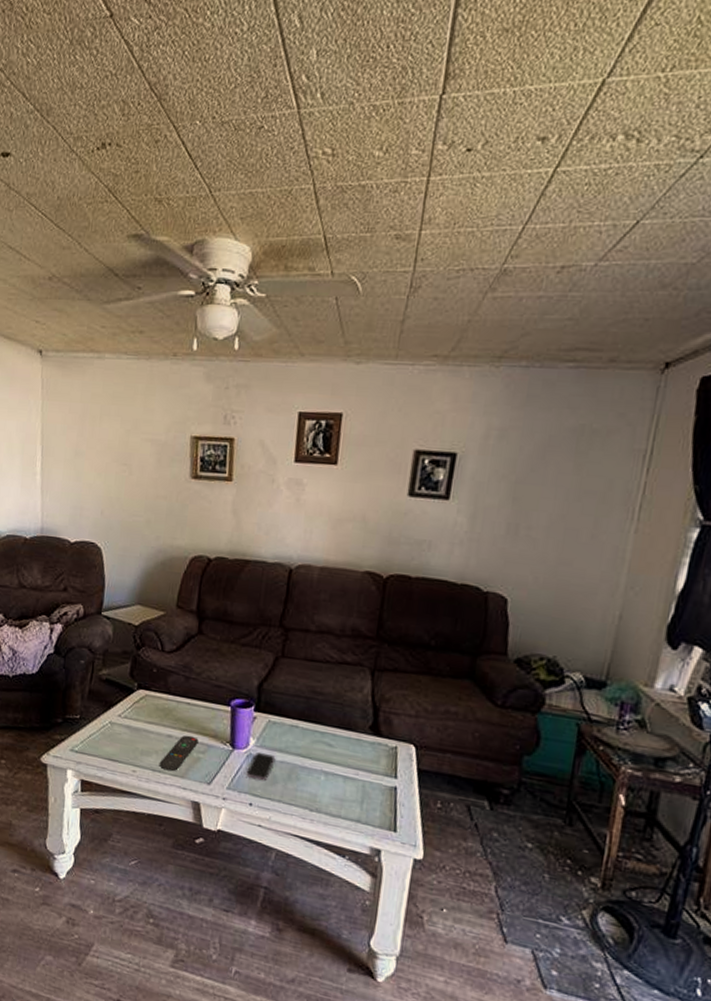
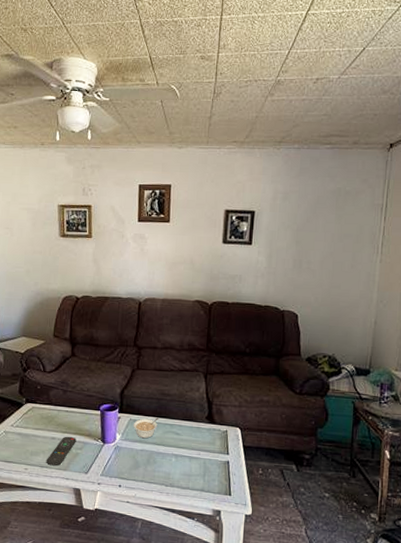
smartphone: present [246,752,275,781] -> none [115,445,136,467]
legume: none [272,721,307,748] -> present [133,417,159,439]

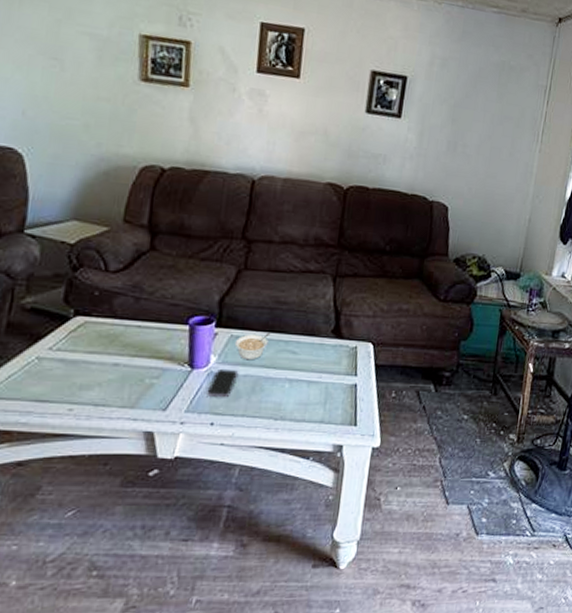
remote control: present [46,436,76,466] -> none [102,361,152,403]
smartphone: none [115,445,136,467] -> present [207,370,238,398]

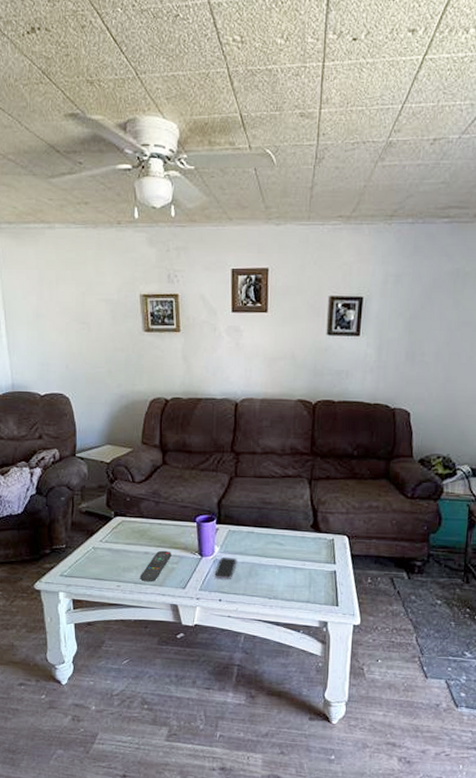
remote control: none [102,361,152,403] -> present [139,550,172,582]
legume: present [234,332,271,361] -> none [232,527,260,550]

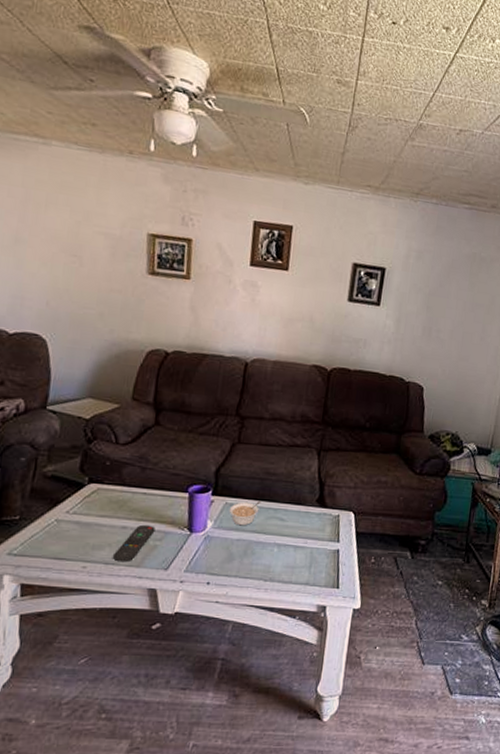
smartphone: present [214,558,236,580] -> none [204,534,231,560]
legume: none [232,527,260,550] -> present [229,500,261,526]

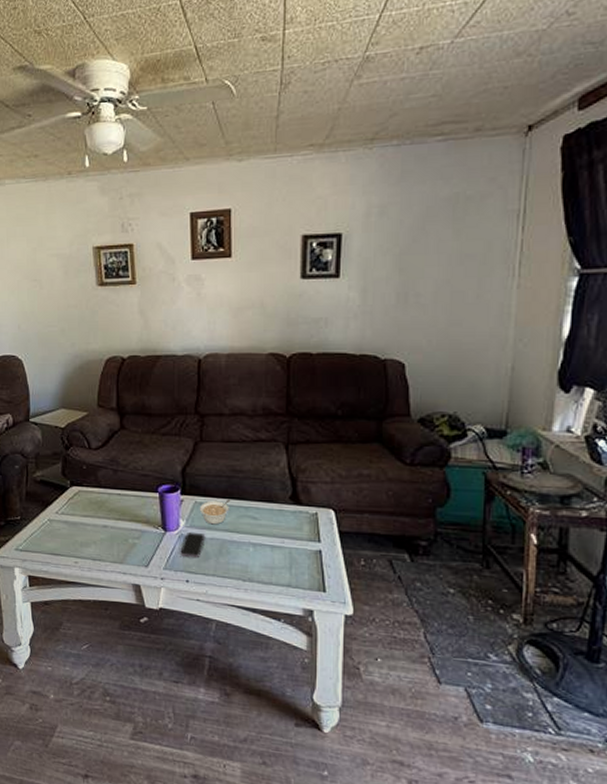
remote control: present [112,524,155,563] -> none [98,523,132,559]
smartphone: none [204,534,231,560] -> present [180,533,204,559]

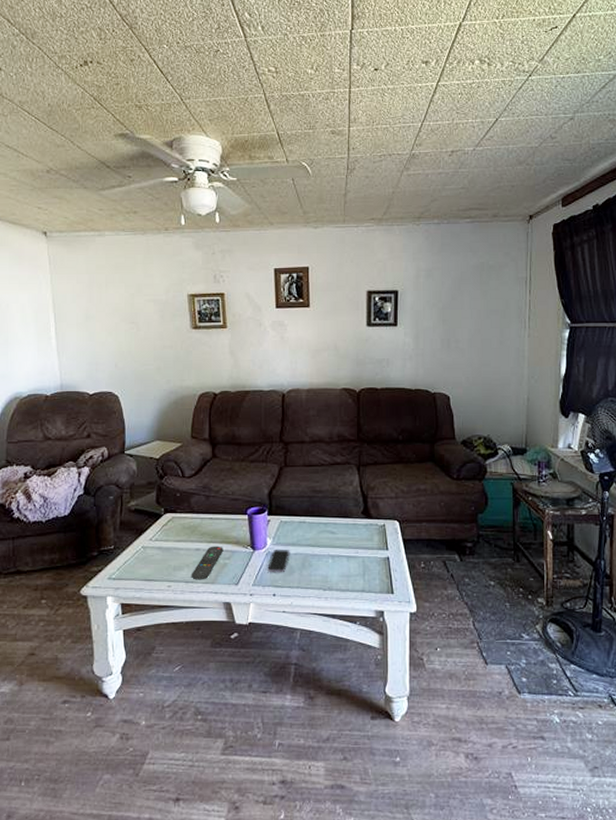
remote control: none [98,523,132,559] -> present [191,546,223,580]
legume: present [199,499,231,525] -> none [284,516,312,541]

